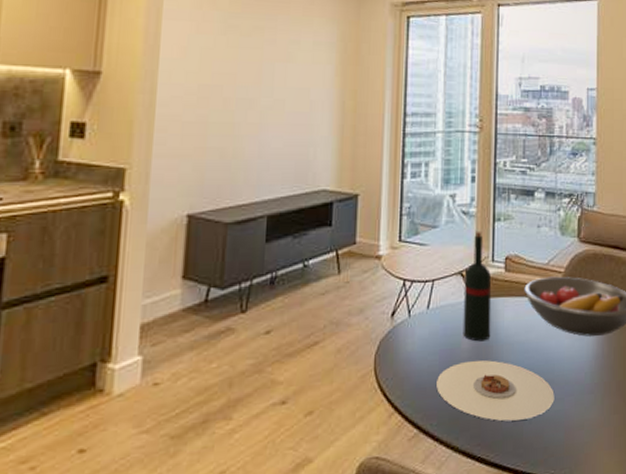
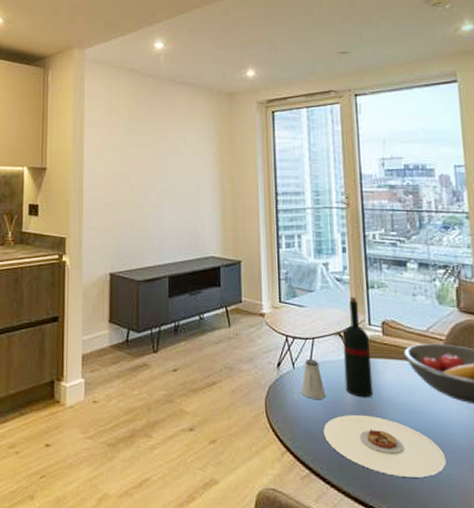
saltshaker: none [415,303,442,350] -> present [301,358,326,400]

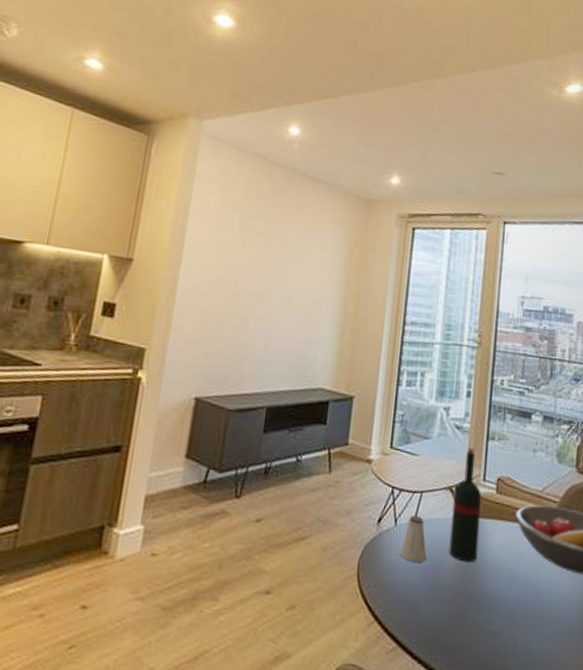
plate: present [324,414,446,478] -> none [418,581,543,653]

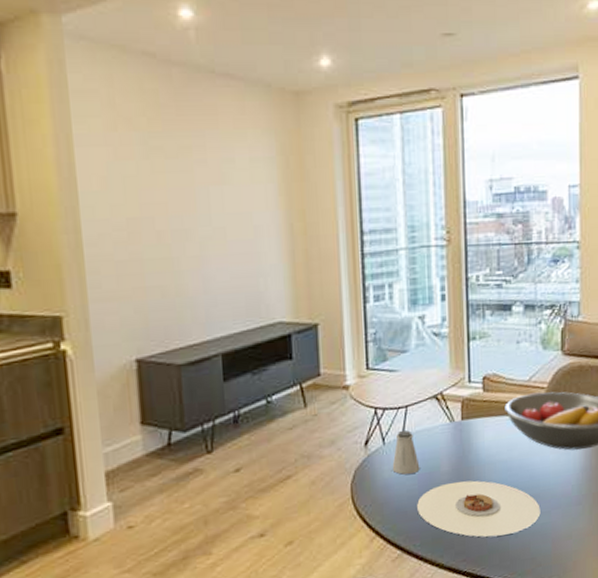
plate: none [418,581,543,653] -> present [417,480,541,537]
wine bottle: present [448,447,481,563] -> none [439,351,471,464]

